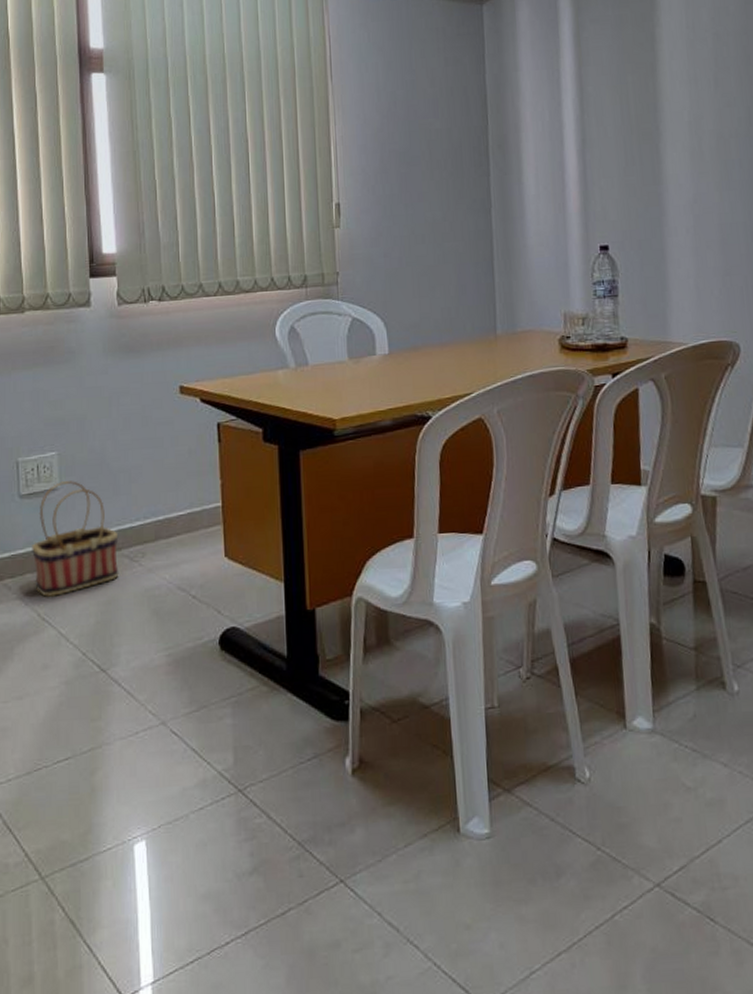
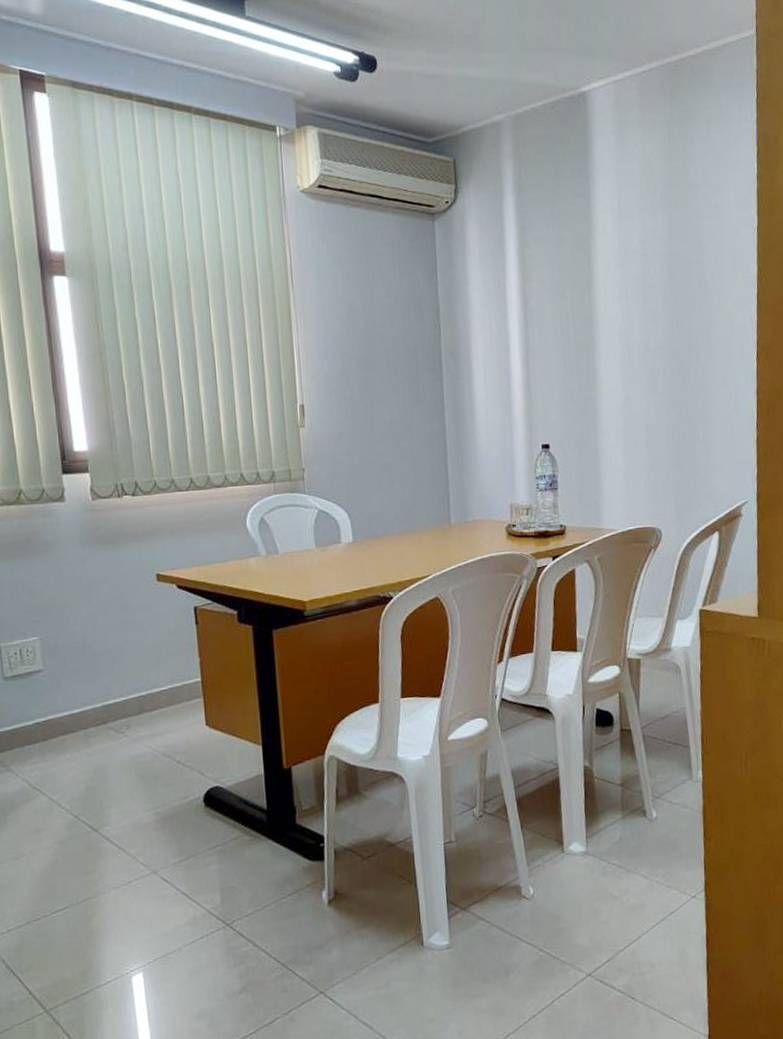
basket: present [32,481,119,597] -> none [19,663,106,768]

